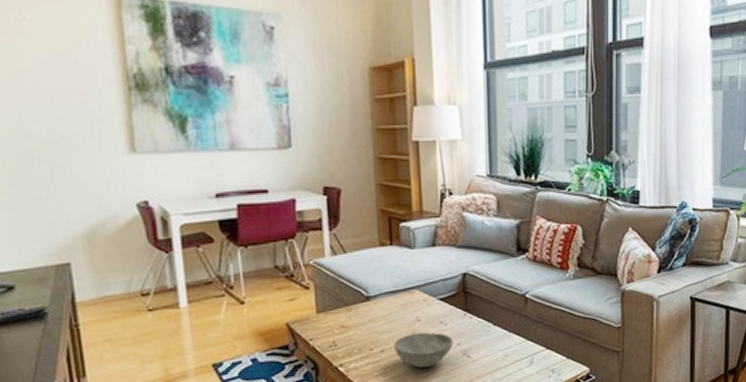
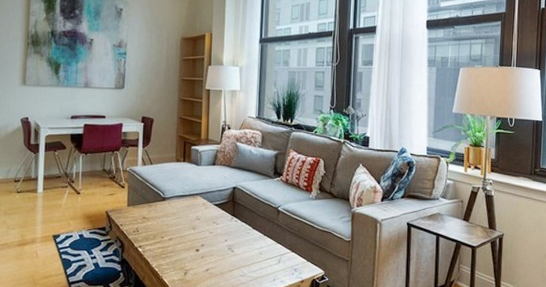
bowl: present [394,332,454,368] -> none [179,228,222,255]

